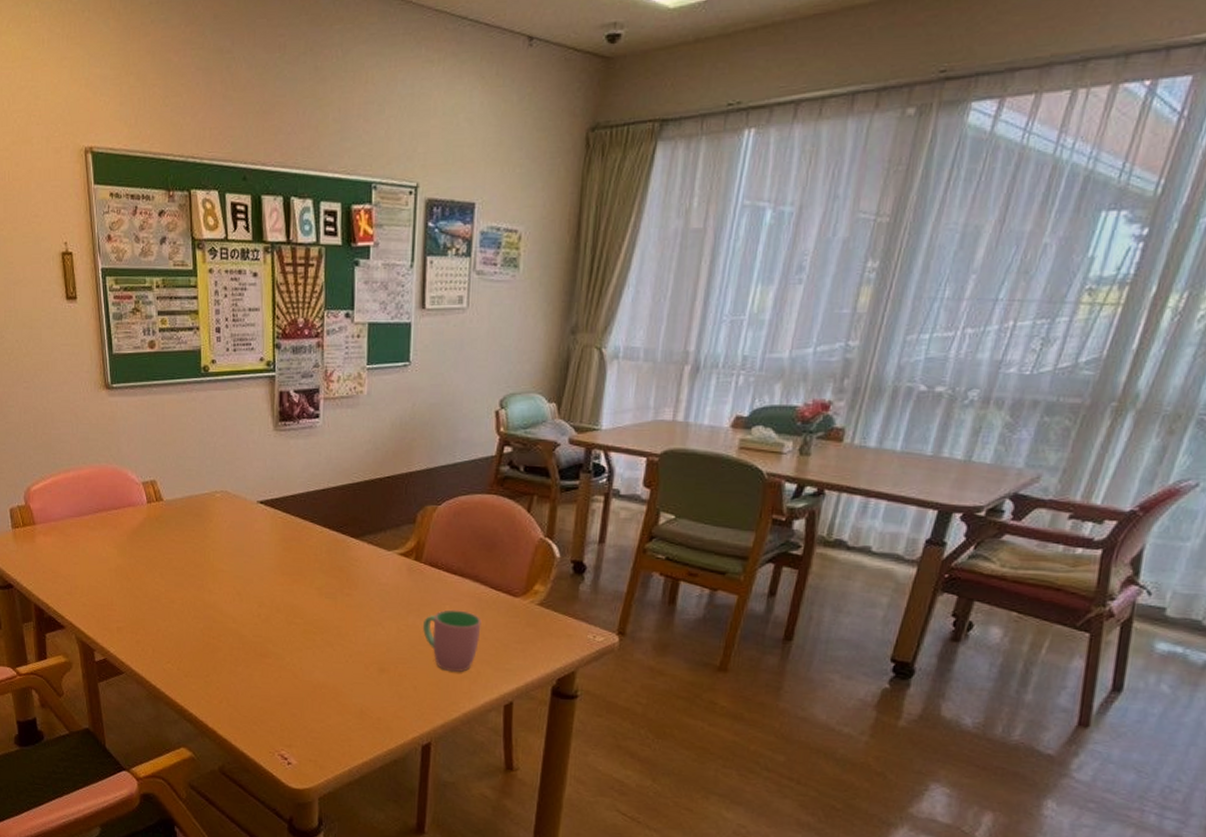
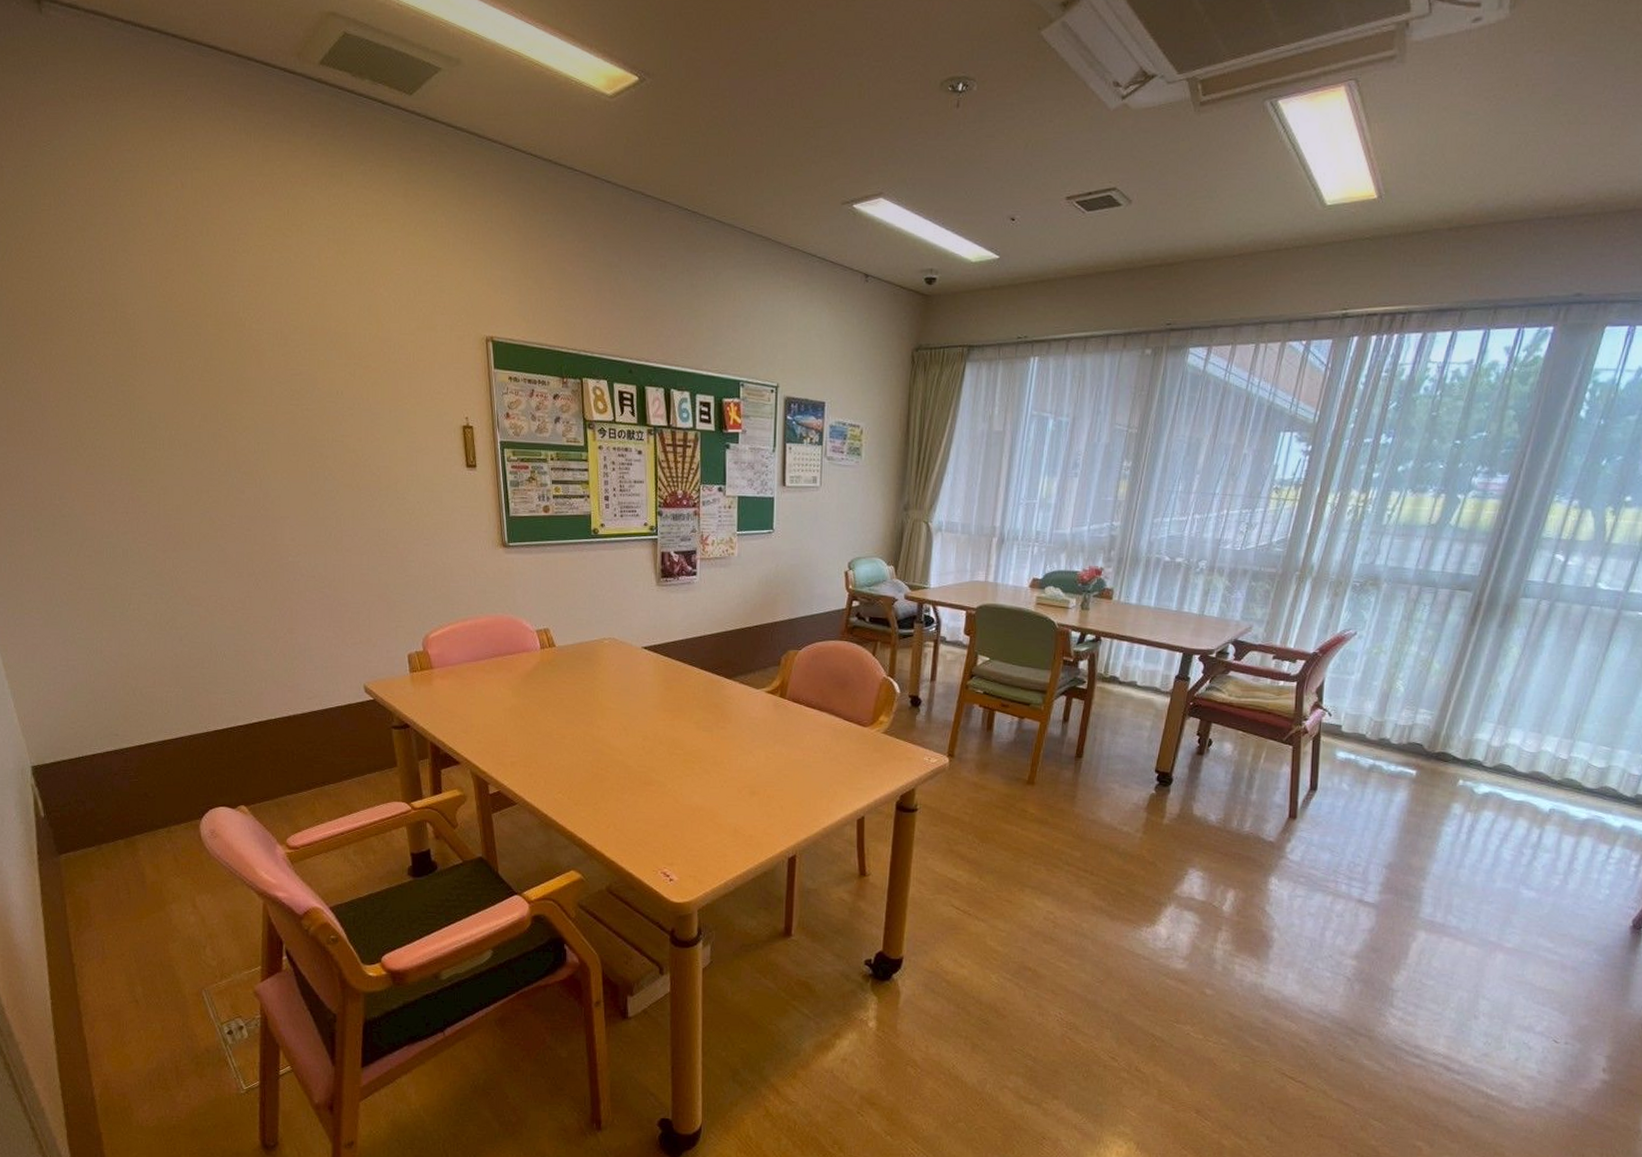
cup: present [423,609,482,672] -> none [788,739,837,792]

